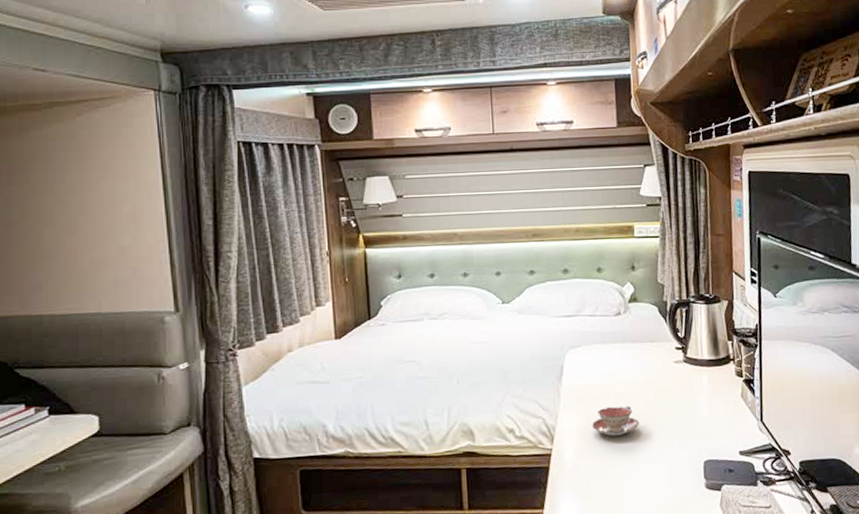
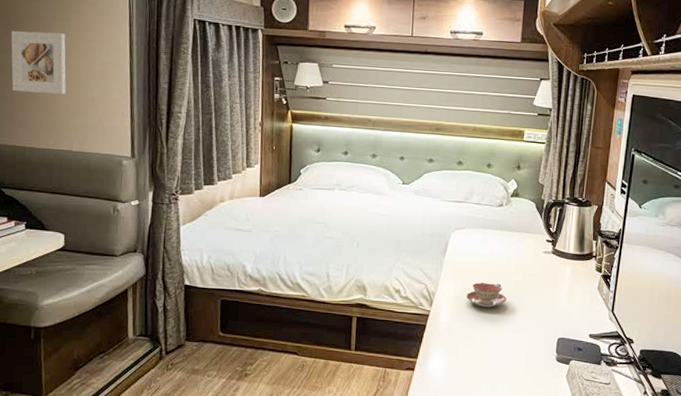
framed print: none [16,175,88,249] -> present [11,30,66,95]

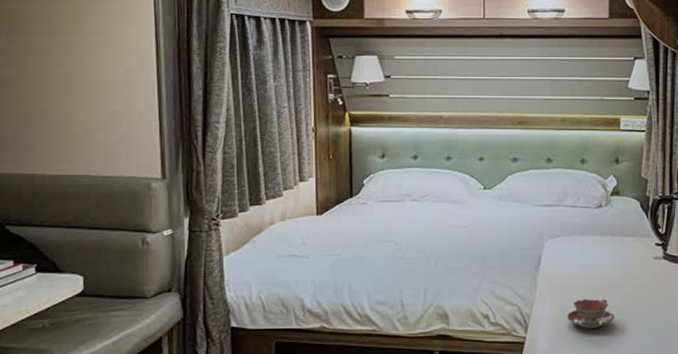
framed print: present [11,30,66,95] -> none [14,38,82,111]

